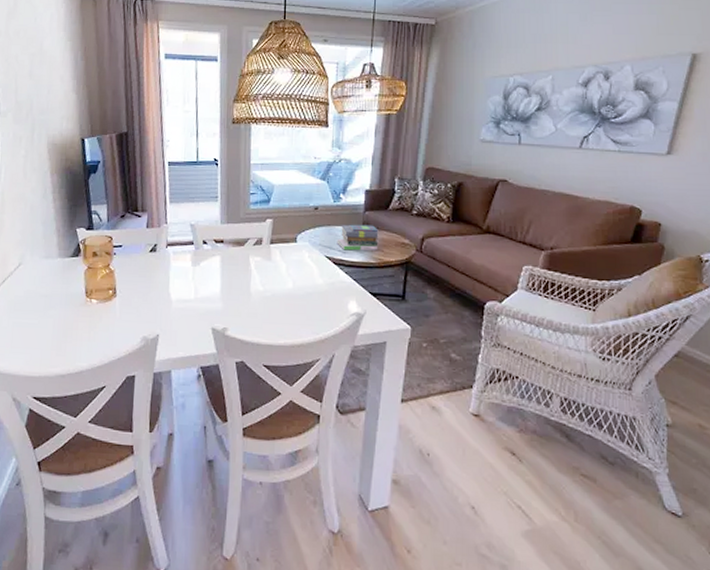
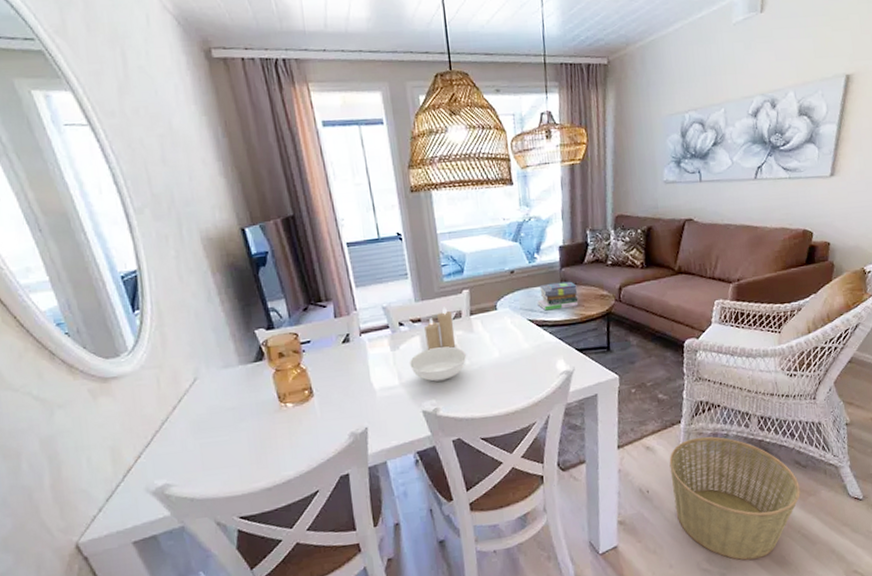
bowl: none [206,269,262,302] -> present [409,346,467,382]
candle: none [225,232,254,272] -> present [424,306,456,350]
basket: none [455,406,604,558] -> present [669,436,800,561]

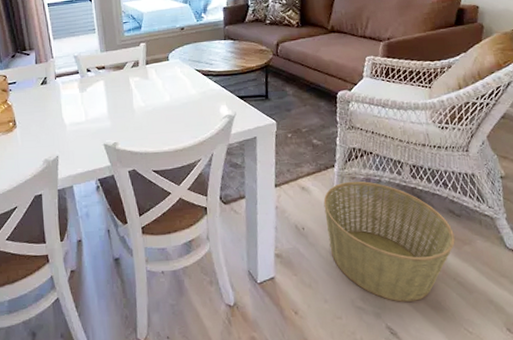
bowl: present [409,346,467,382] -> none [94,90,143,120]
candle: present [424,306,456,350] -> none [108,57,133,93]
books: present [537,281,579,311] -> none [203,37,240,63]

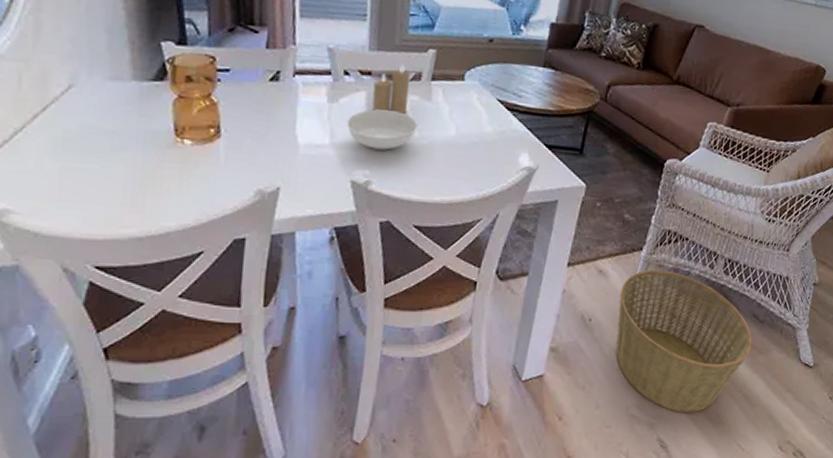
bowl: none [94,90,143,120] -> present [346,109,418,150]
candle: none [108,57,133,93] -> present [372,63,411,114]

